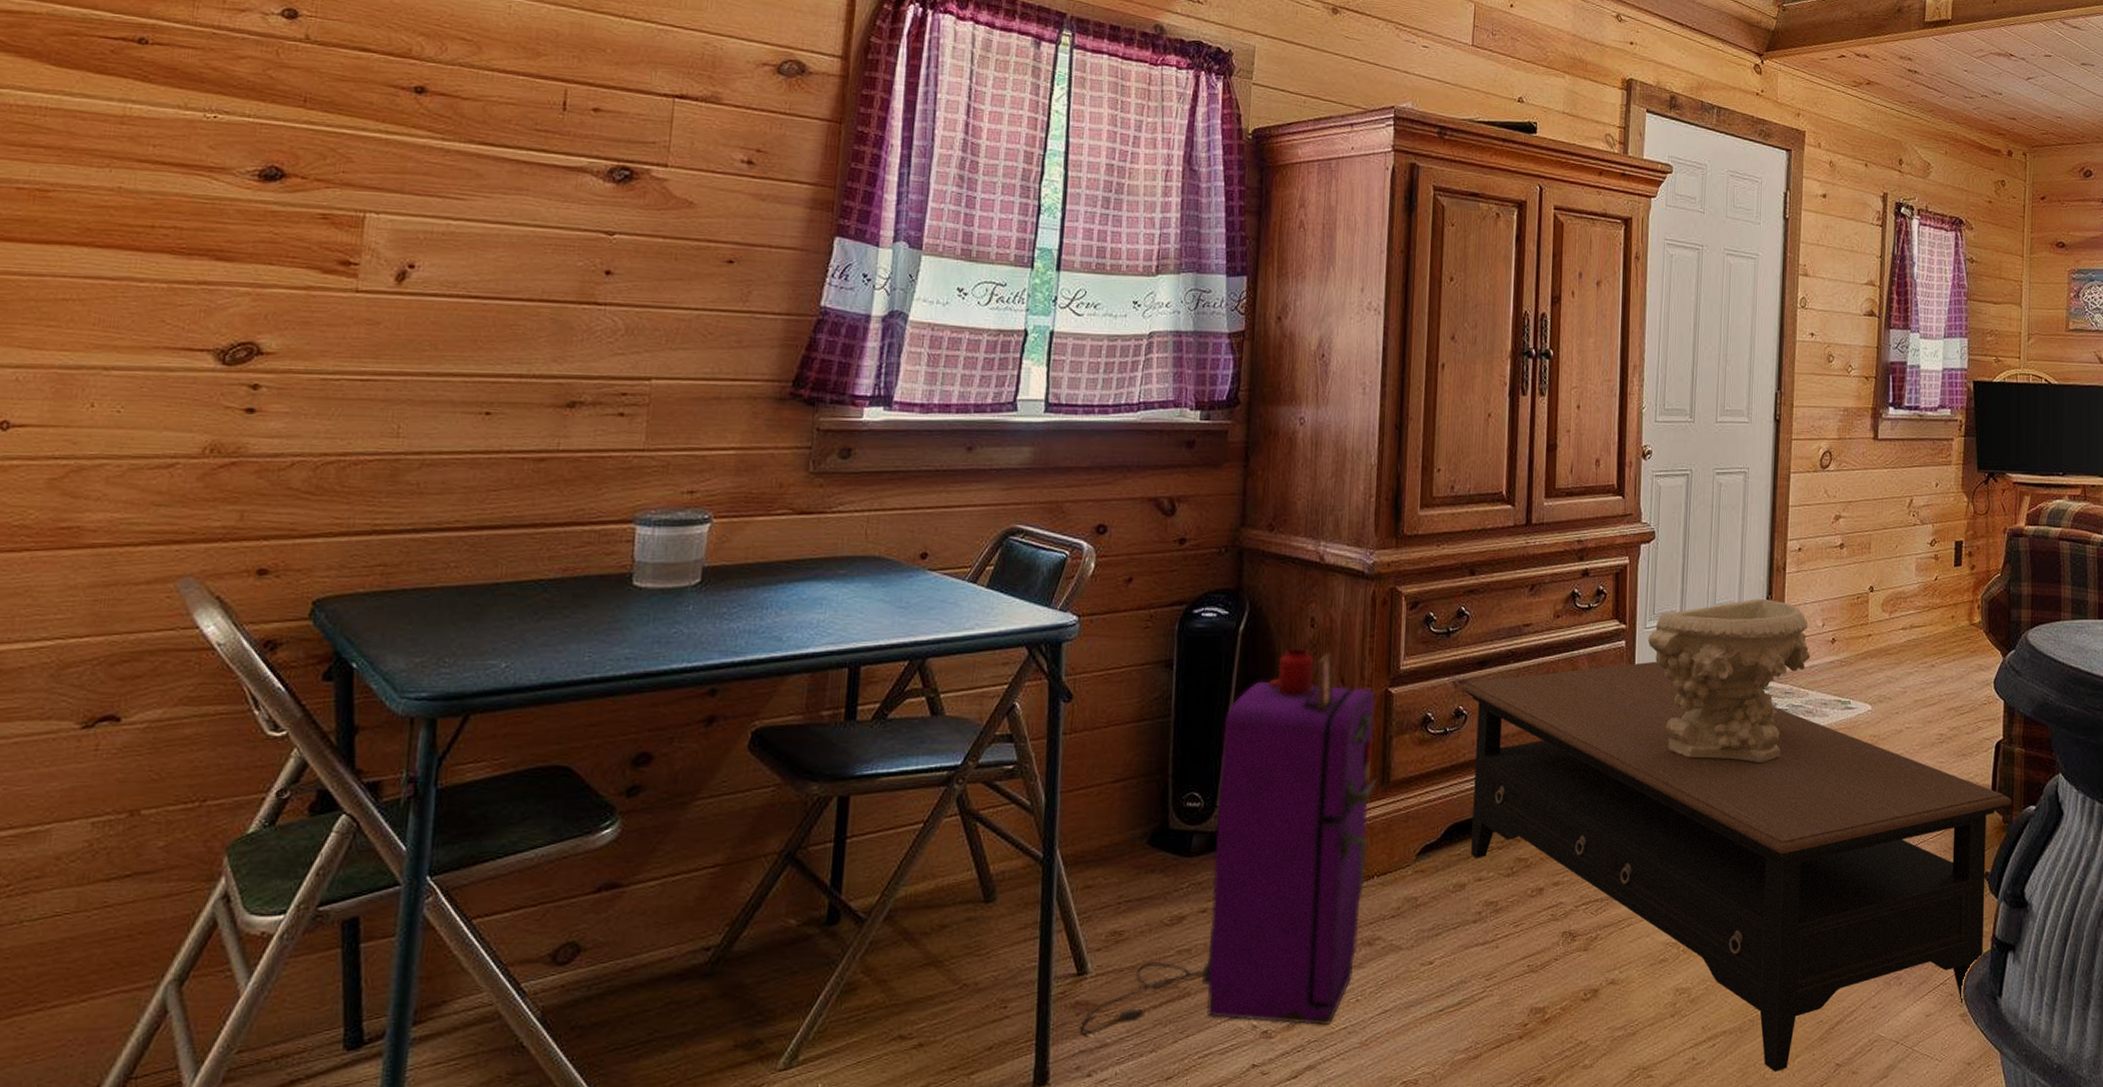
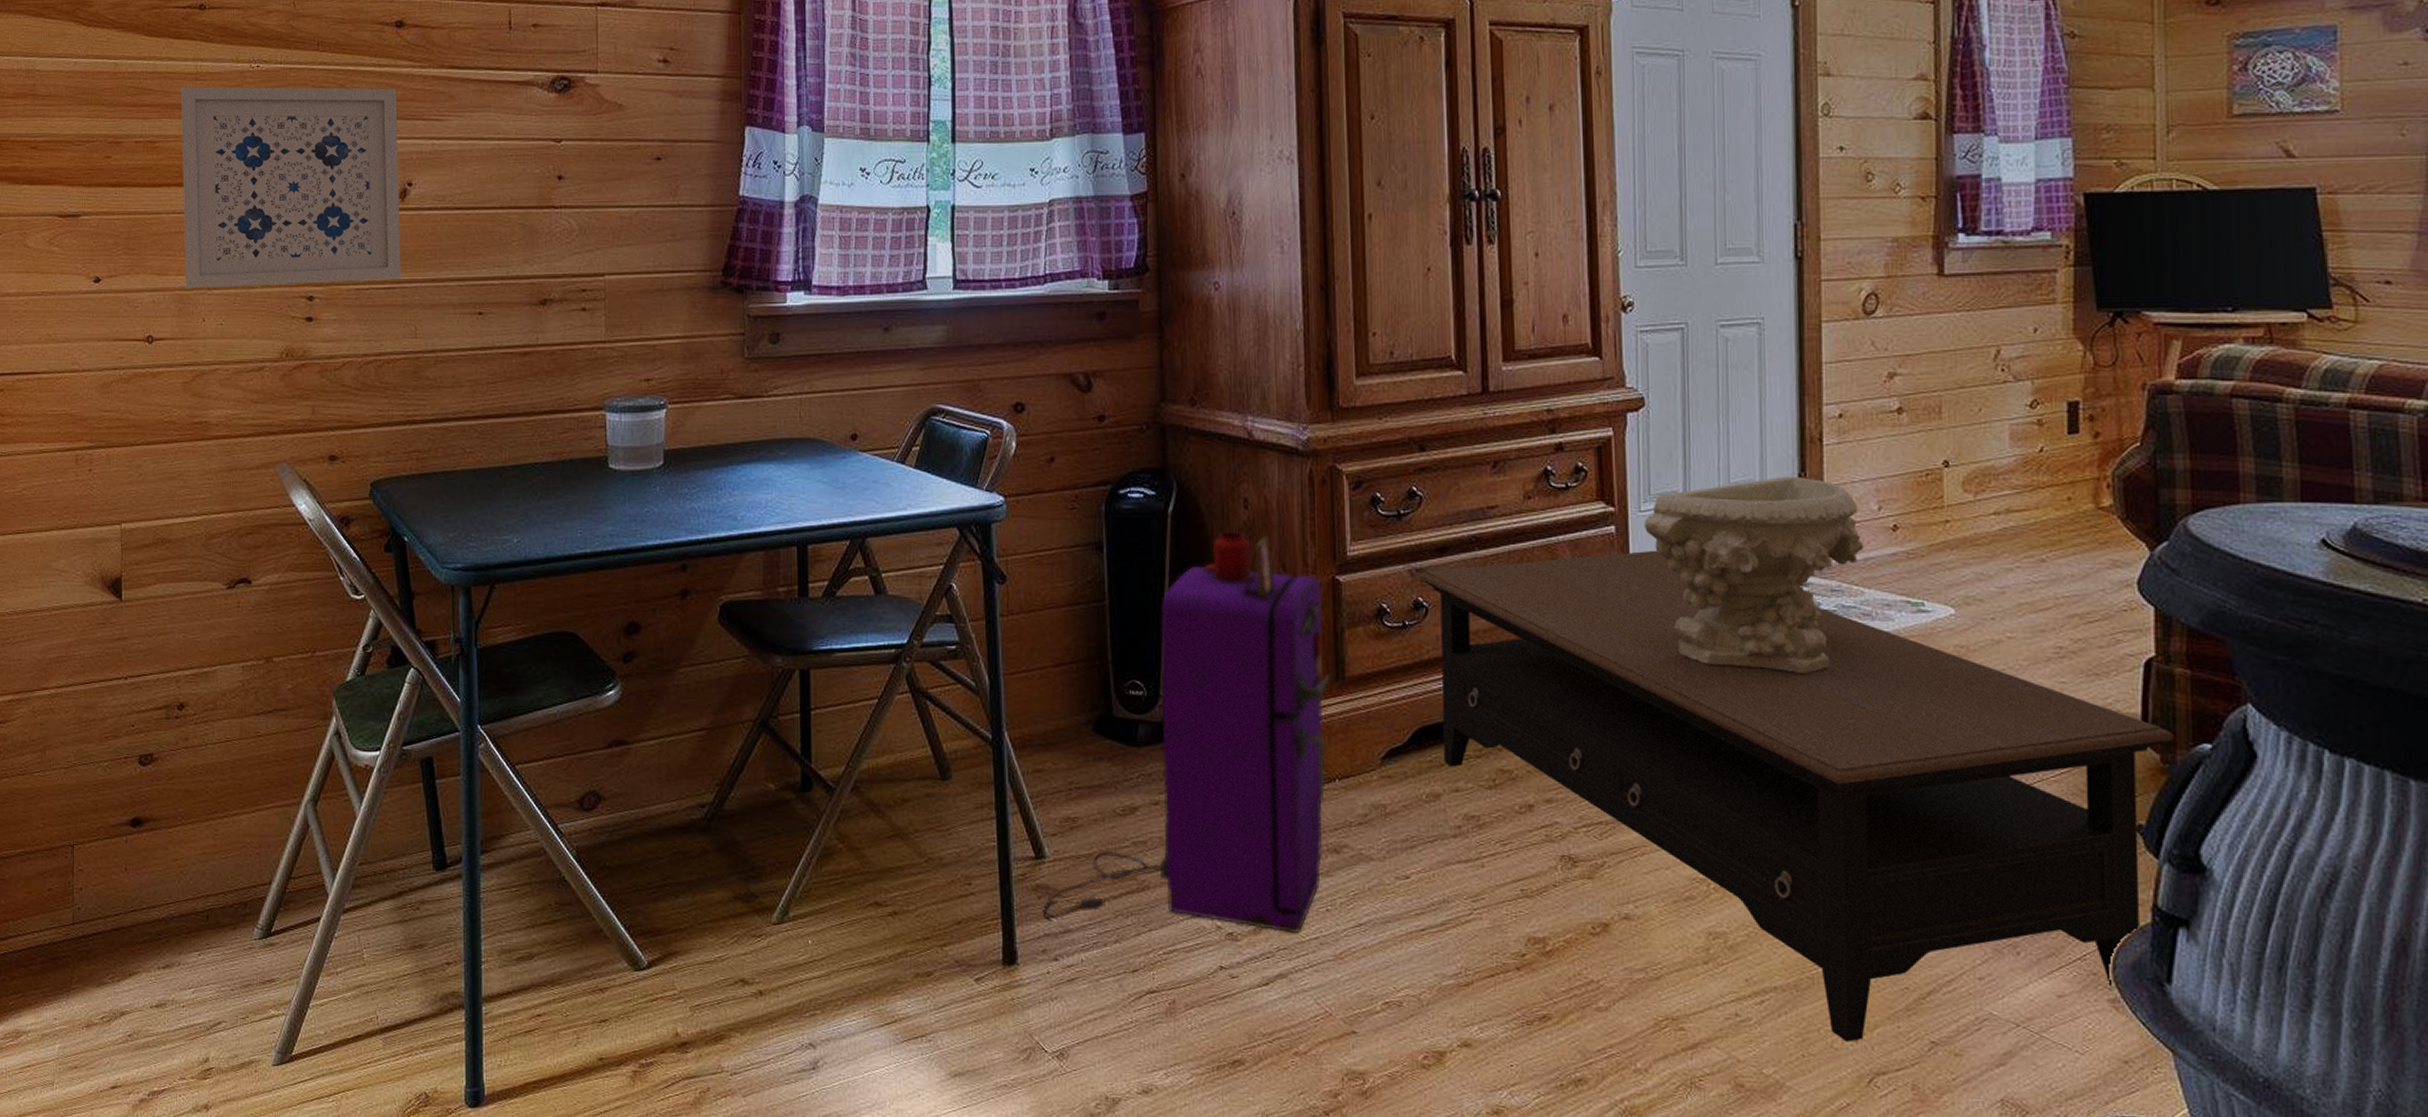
wall art: none [69,129,406,371] -> present [180,86,401,289]

